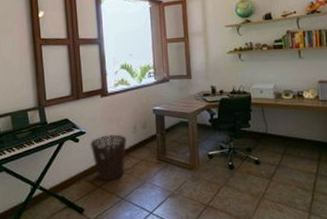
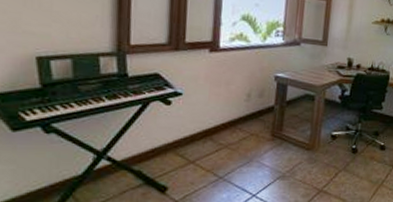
basket: present [90,134,127,181] -> none [186,100,236,156]

